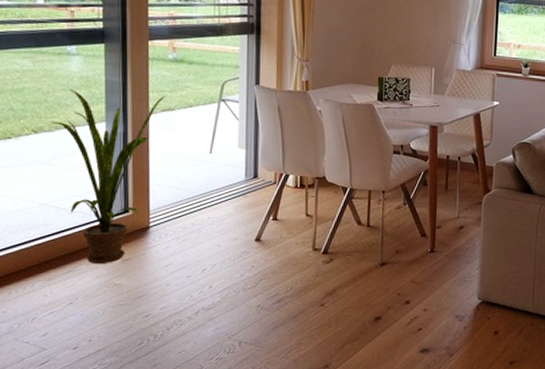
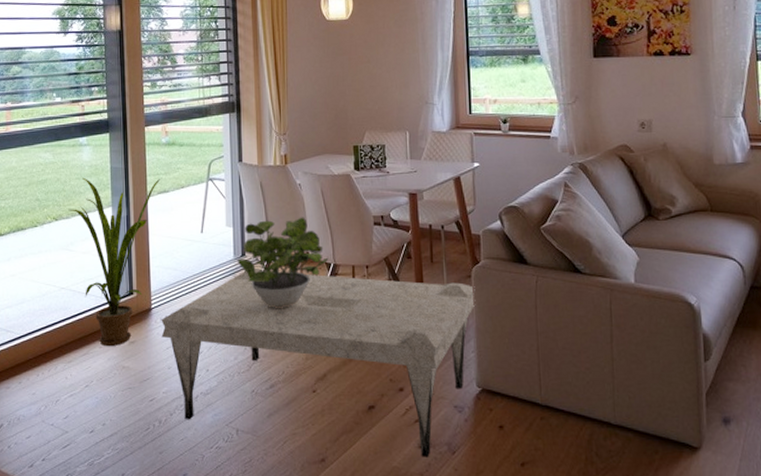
coffee table: none [160,190,484,360] -> present [161,269,476,458]
potted plant: none [248,142,346,228] -> present [237,217,329,308]

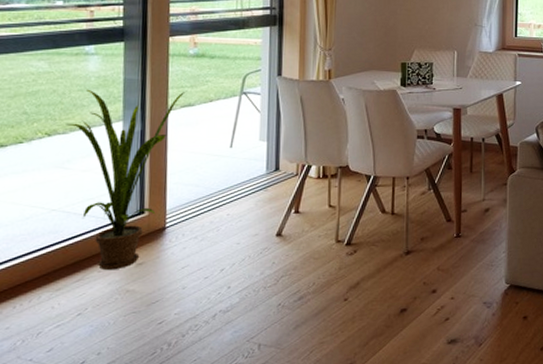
coffee table: present [161,269,476,458] -> none [176,182,510,352]
potted plant: present [237,217,329,308] -> none [269,131,369,221]

